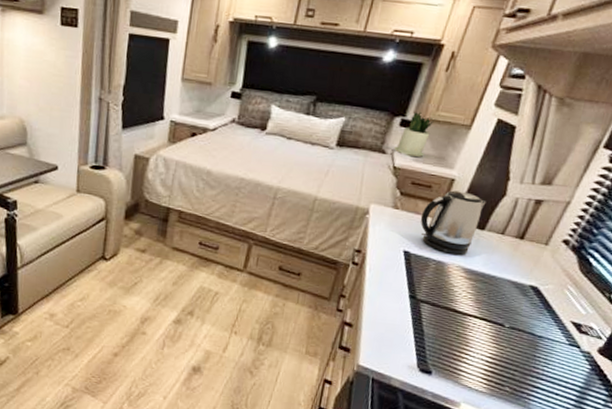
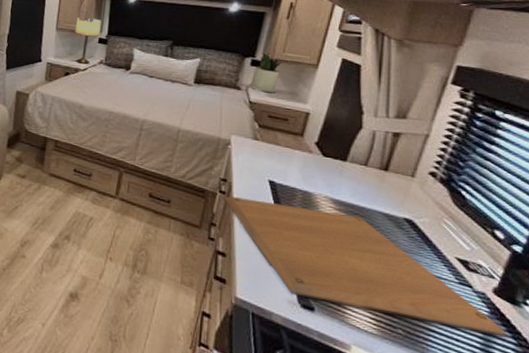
table lamp: none [204,65,235,123] -> present [75,17,101,64]
chopping board: none [356,267,601,390] -> present [224,196,507,338]
kettle: present [420,190,487,255] -> none [281,123,344,186]

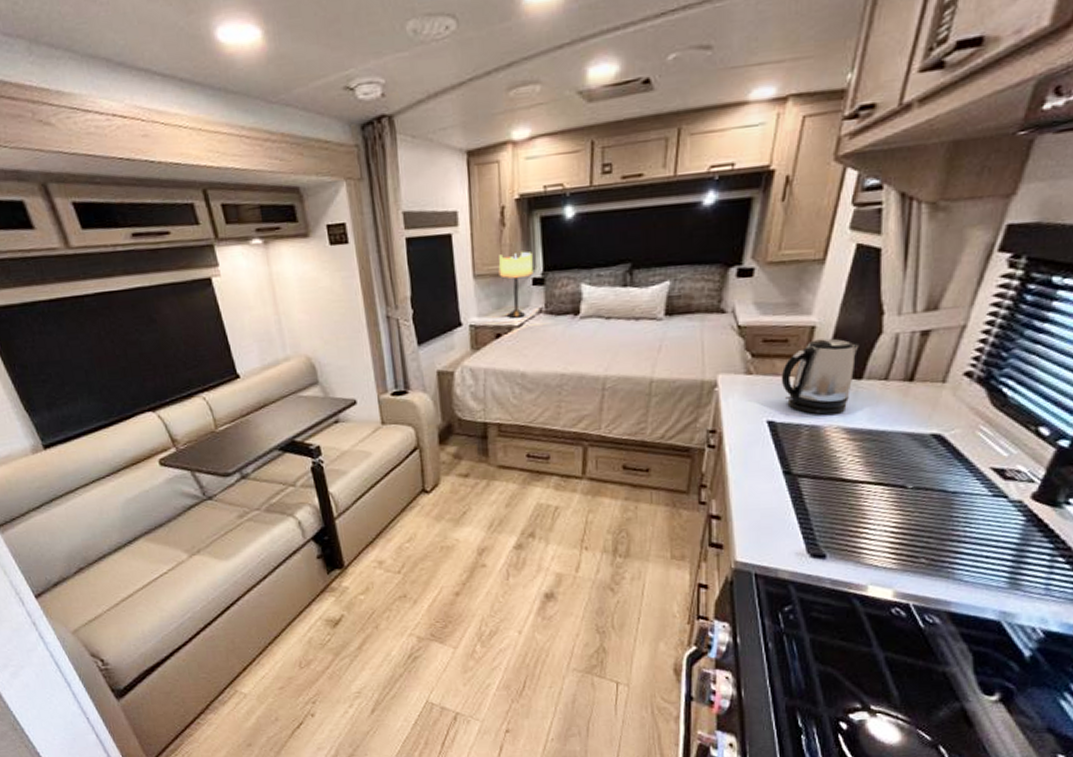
chopping board: present [224,196,507,338] -> none [715,443,1043,546]
planter: present [248,53,283,93] -> none [735,255,779,311]
kettle: none [281,123,344,186] -> present [781,338,859,415]

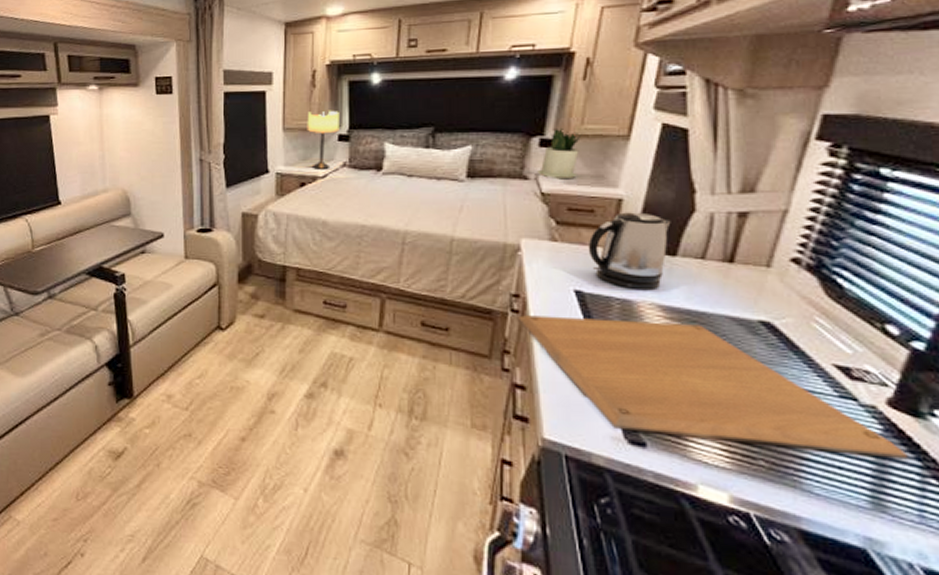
chopping board: none [715,443,1043,546] -> present [518,315,909,460]
planter: none [735,255,779,311] -> present [538,127,582,180]

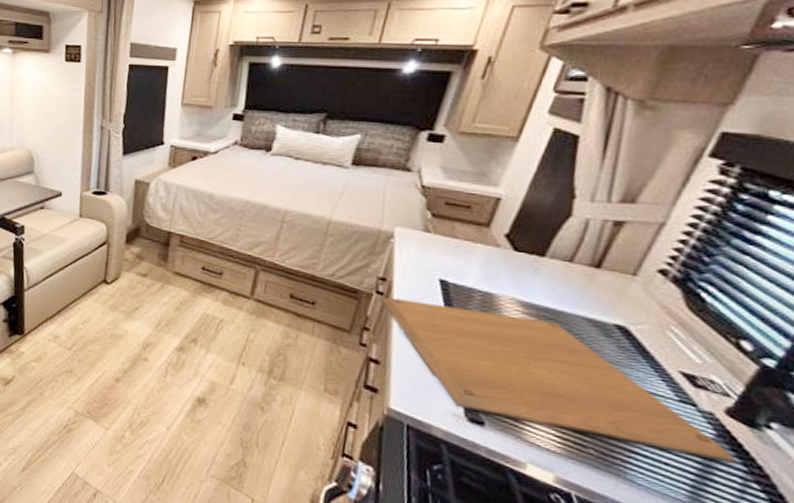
table lamp: present [307,110,339,169] -> none [204,88,237,146]
planter: present [538,127,582,180] -> none [421,124,472,175]
kettle: present [588,212,671,289] -> none [458,211,546,286]

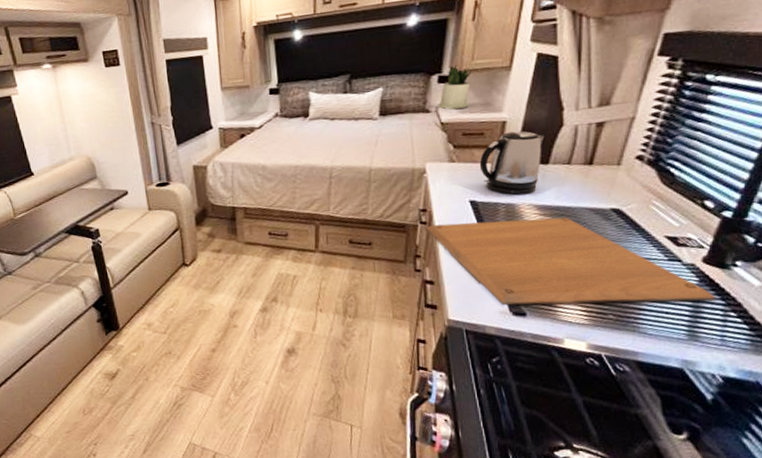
planter: none [421,124,472,175] -> present [437,64,473,110]
kettle: none [458,211,546,286] -> present [479,130,545,195]

